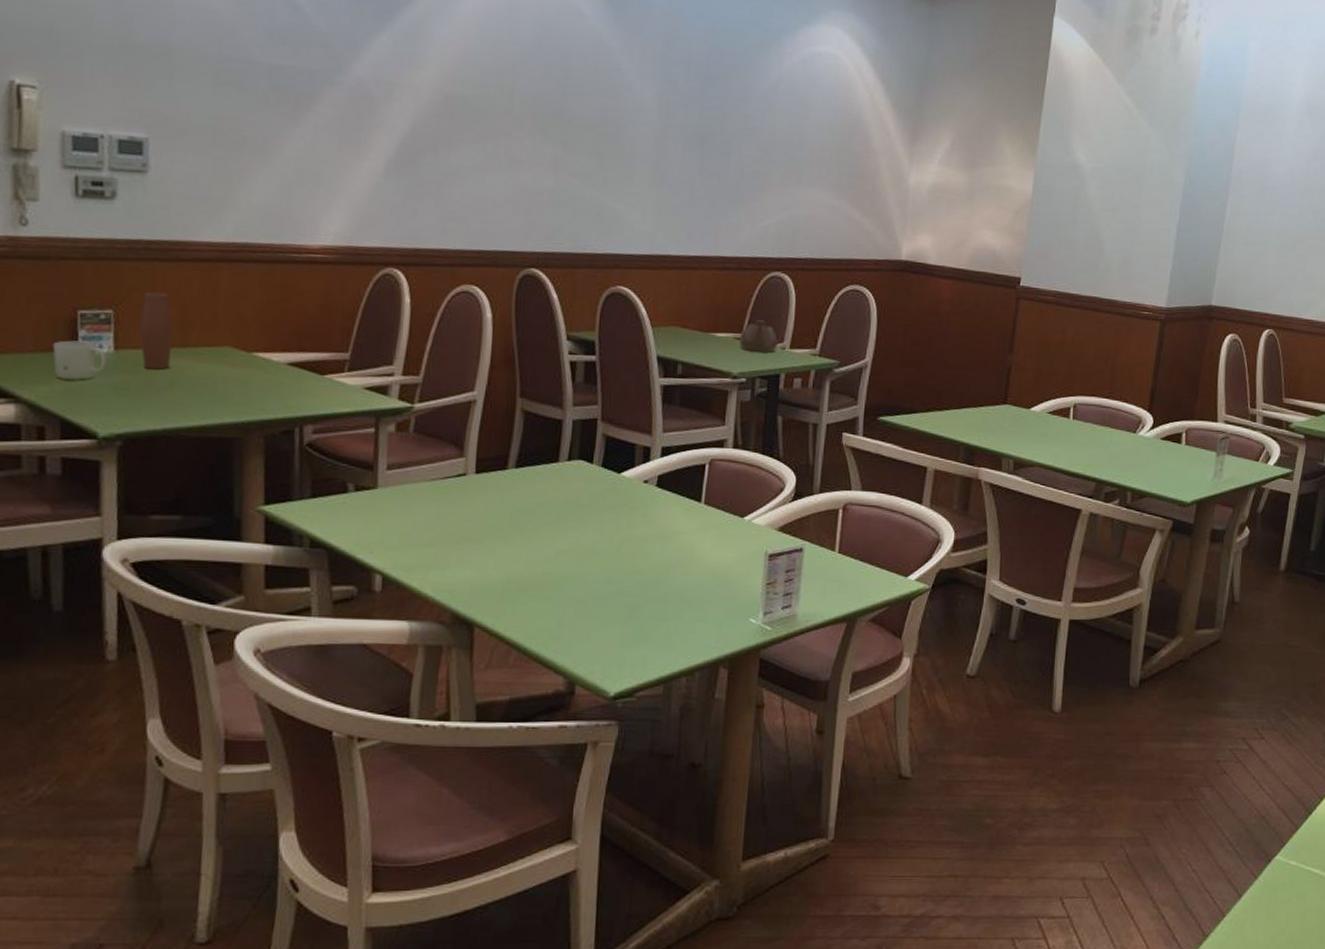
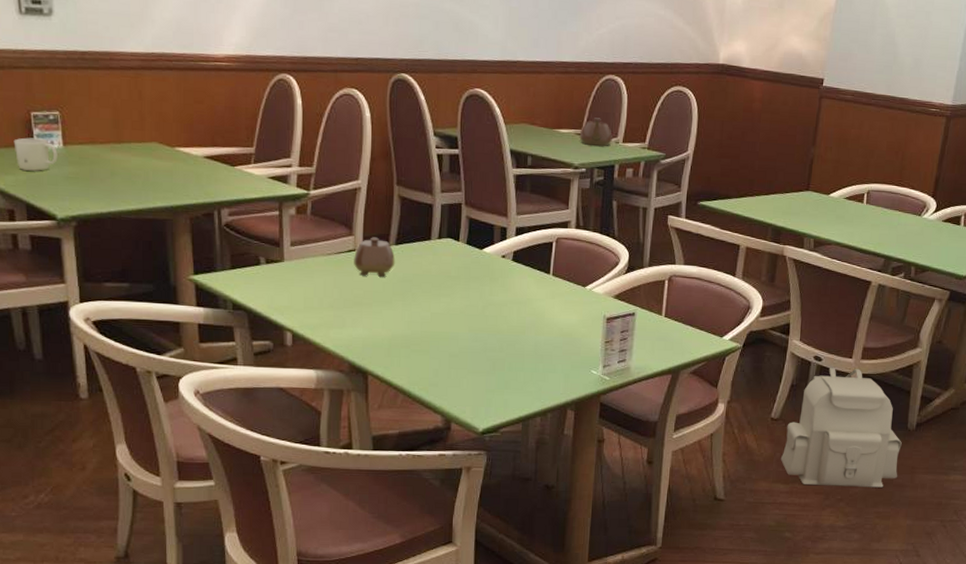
vase: present [139,291,173,370] -> none [82,96,109,162]
sugar bowl: none [463,458,515,507] -> present [354,237,396,277]
backpack: none [978,611,1123,760] -> present [780,367,902,488]

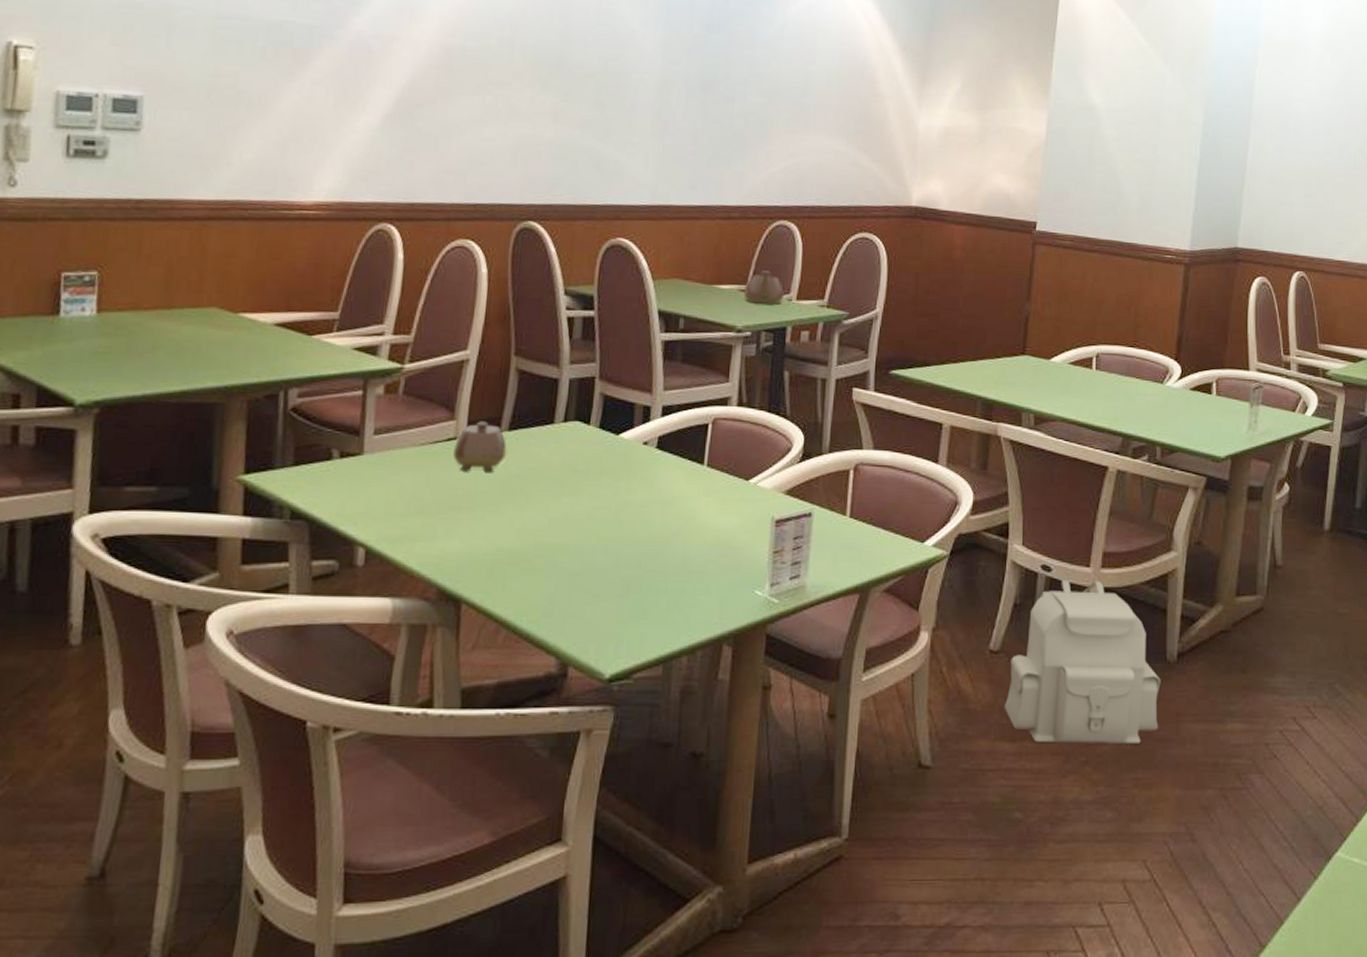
mug: present [13,137,58,171] -> none [33,303,88,345]

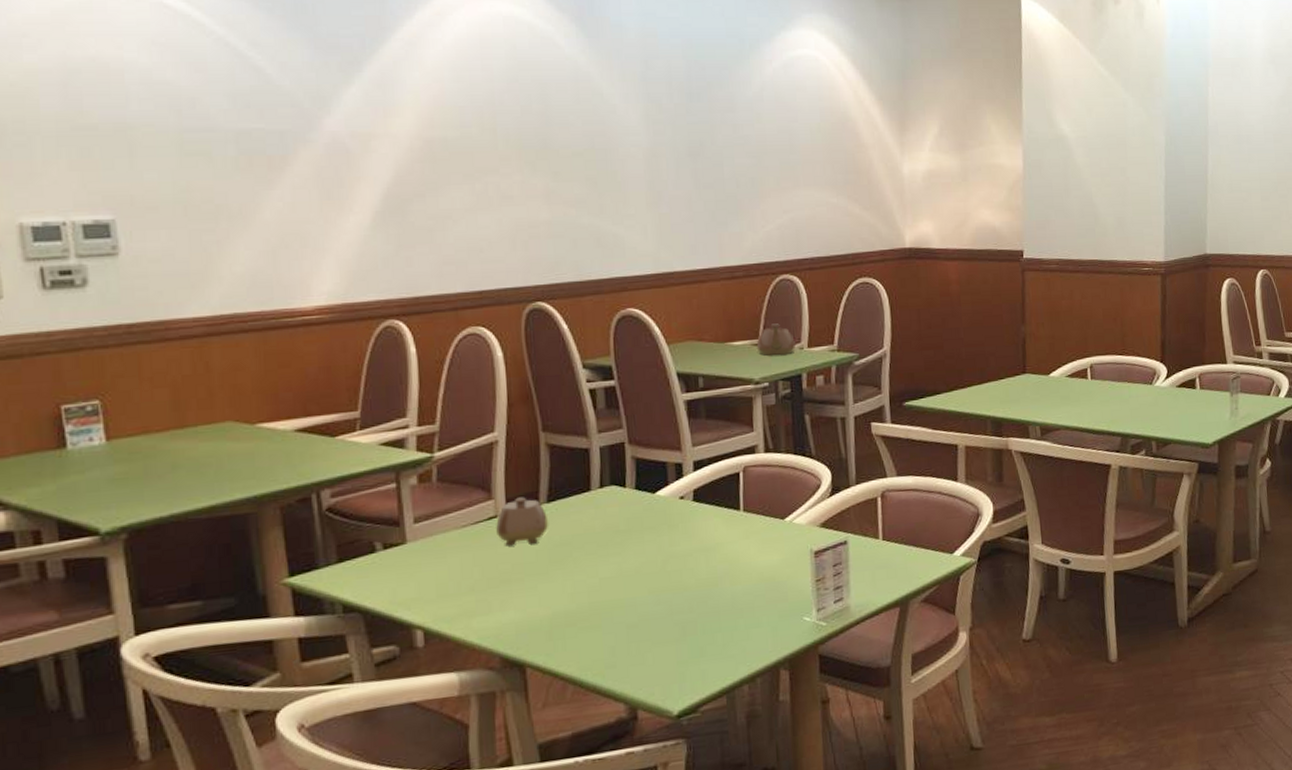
backpack: present [1004,579,1161,744] -> none [1040,566,1178,713]

